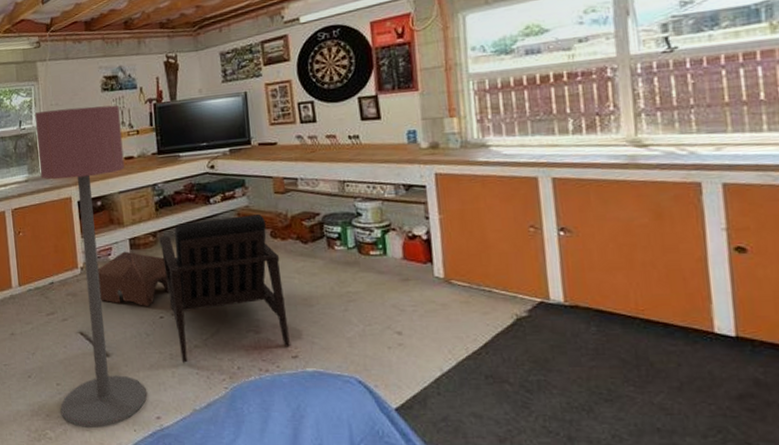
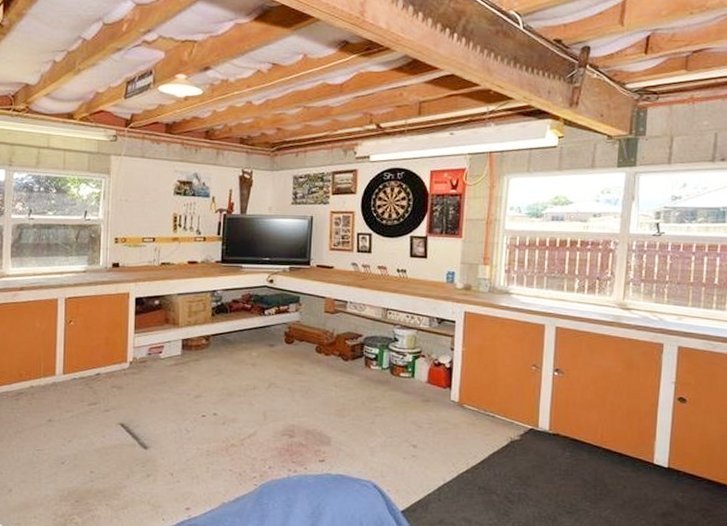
floor lamp: present [34,105,147,429] -> none [91,205,189,516]
stool: present [98,251,170,306] -> none [146,351,215,404]
armchair: present [159,214,290,363] -> none [211,329,321,460]

